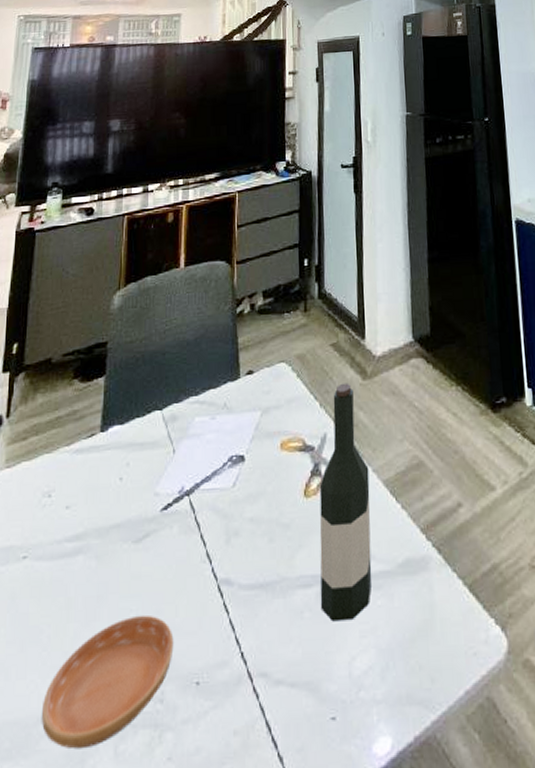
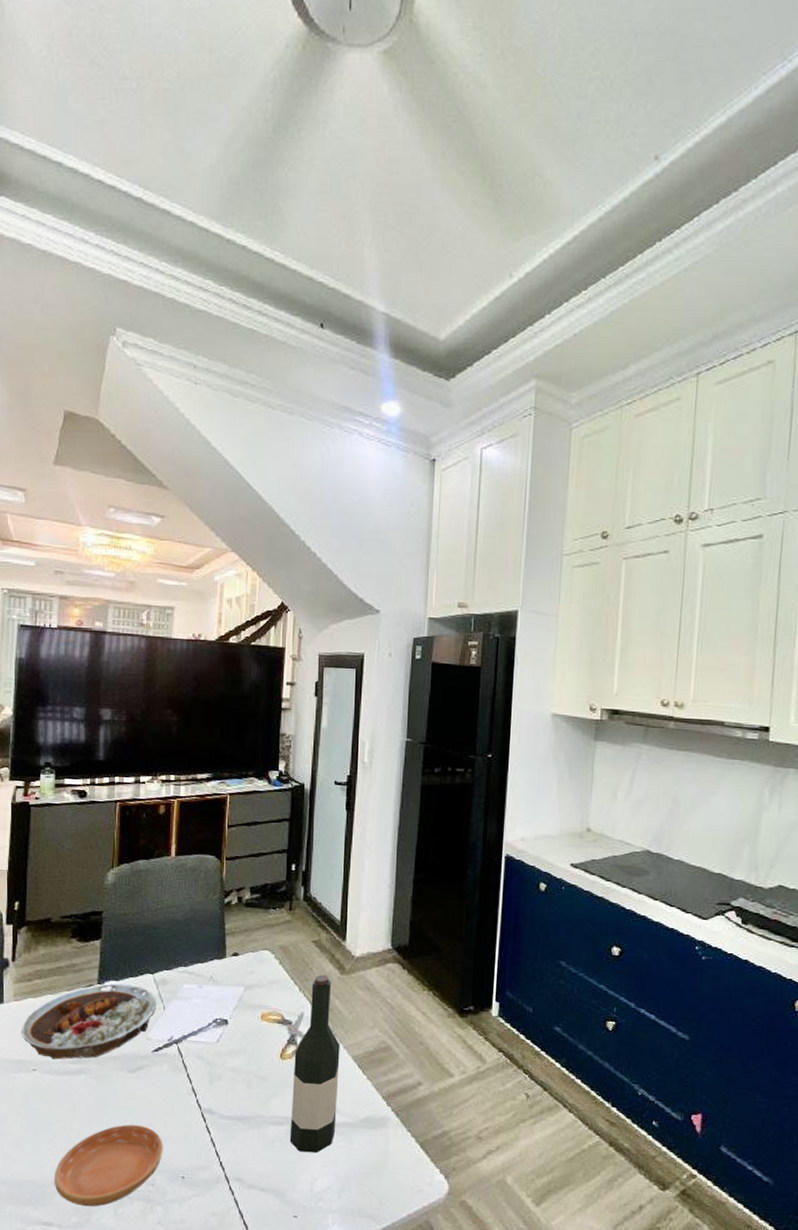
plate: none [12,427,165,539] -> present [22,983,156,1060]

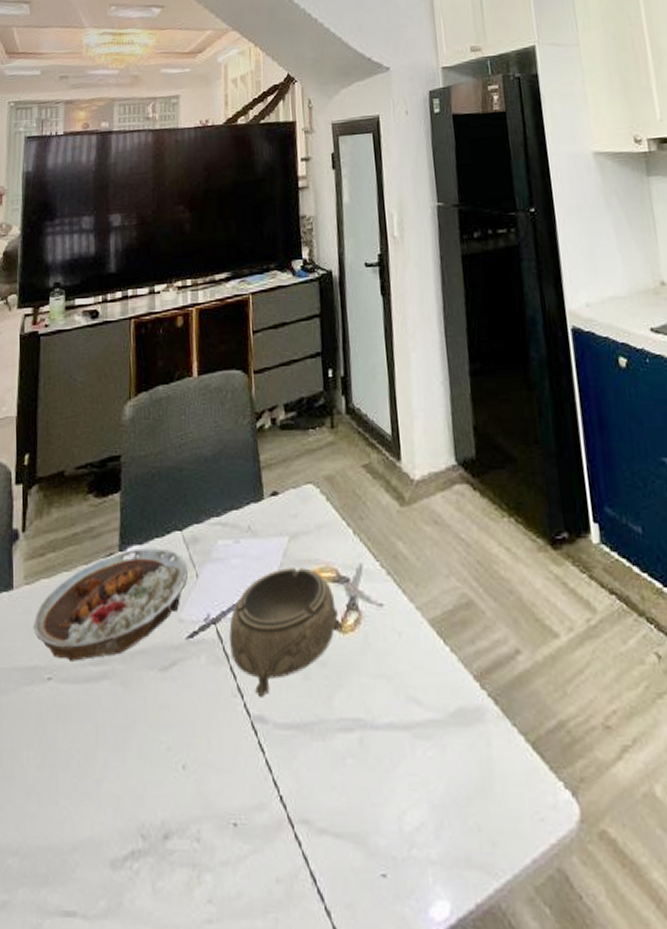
saucer: present [54,1124,163,1207] -> none [75,747,208,882]
decorative bowl: none [188,1009,283,1097] -> present [229,568,343,698]
wine bottle: present [289,974,340,1154] -> none [357,509,420,771]

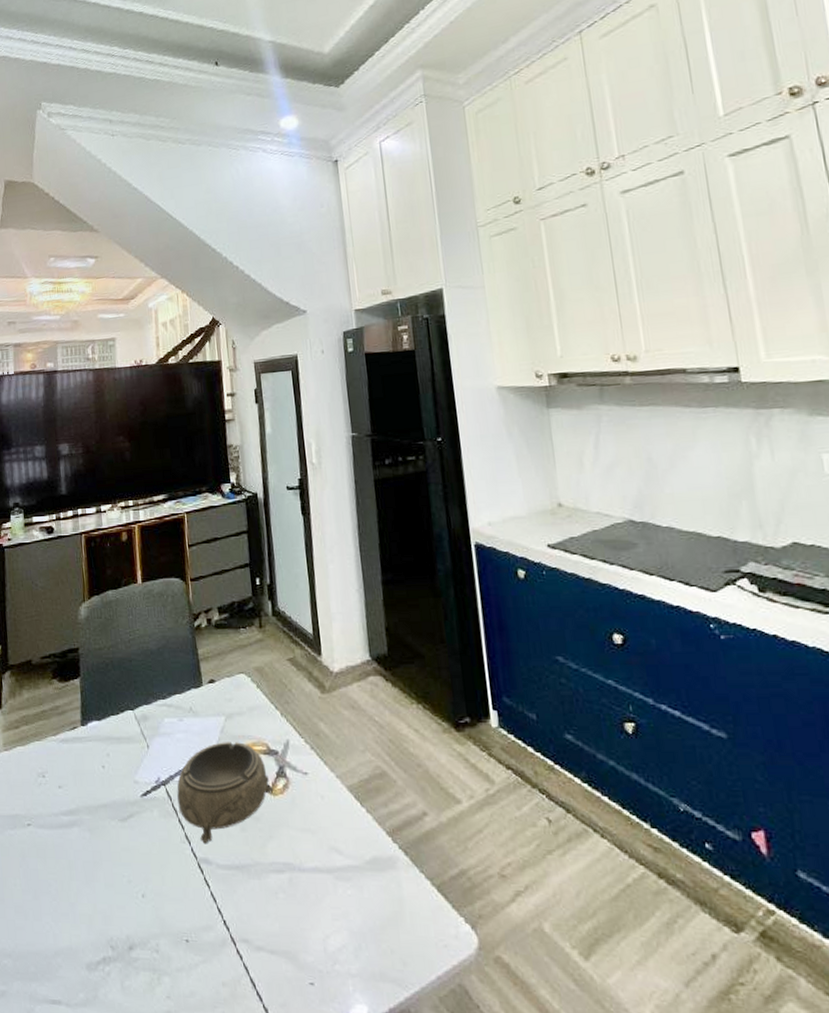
plate: present [34,548,188,661] -> none [13,724,140,812]

